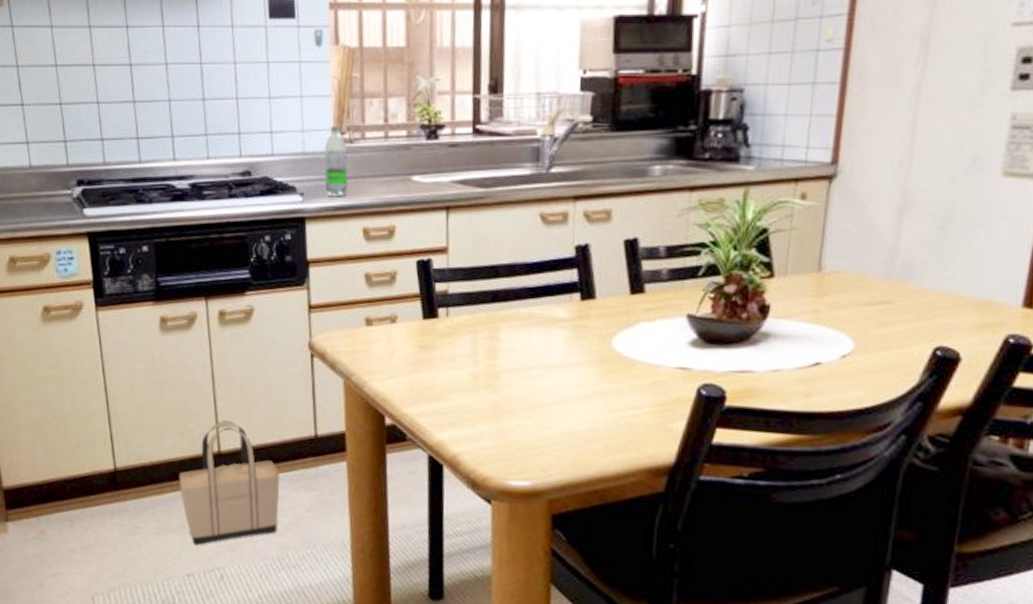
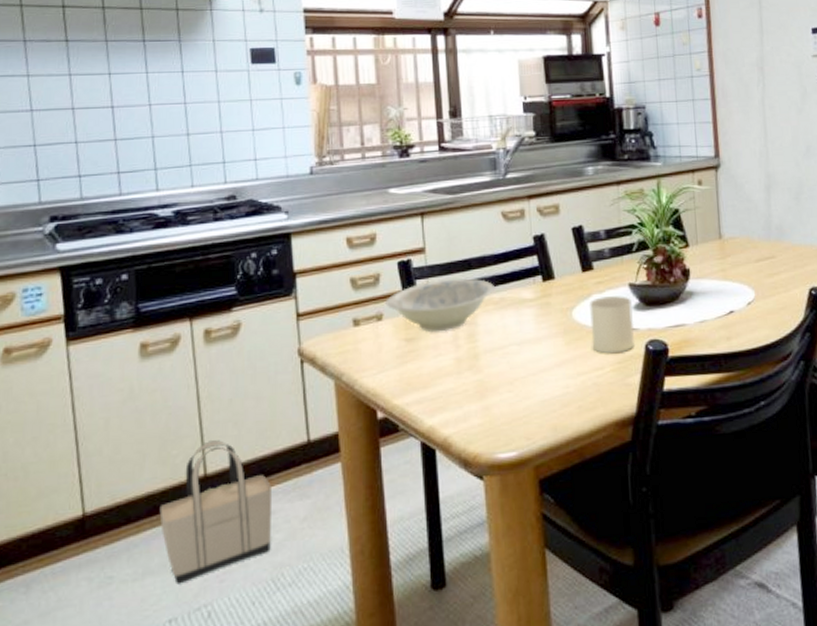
bottle: present [324,126,348,197] -> none [307,151,330,213]
bowl: none [401,285,523,343] -> present [385,278,495,333]
cup: none [631,326,688,394] -> present [588,296,635,354]

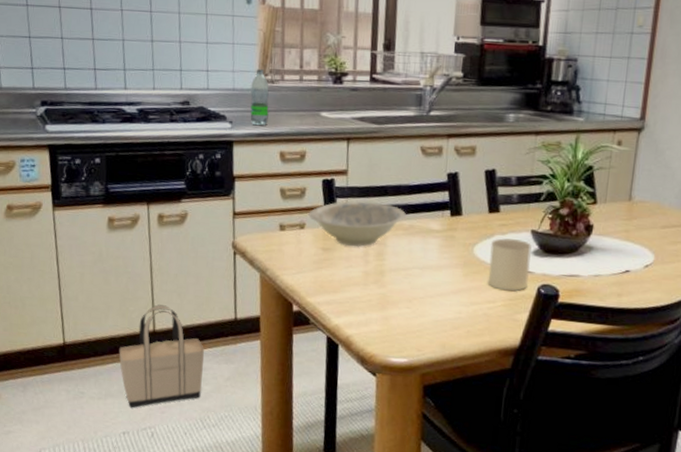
bottle: none [307,151,330,213] -> present [250,69,269,126]

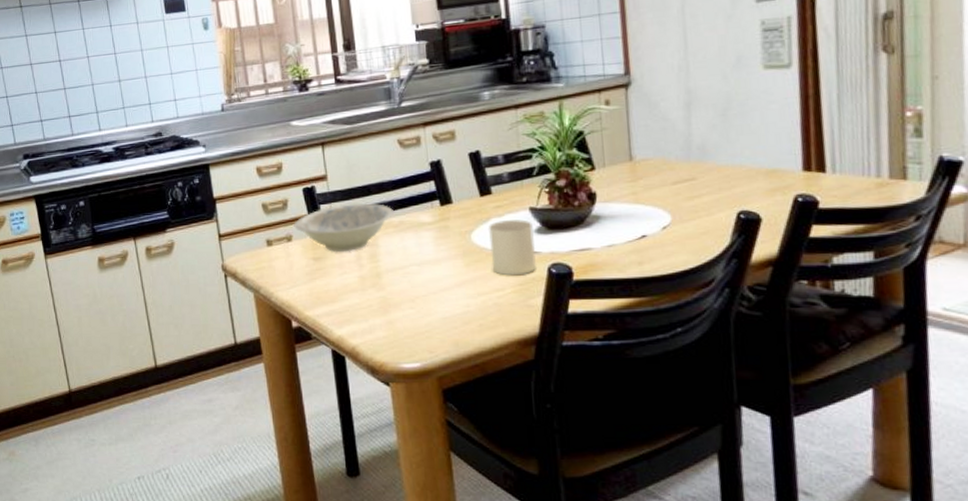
shopping bag: present [119,304,204,408] -> none [124,339,211,451]
bottle: present [250,69,269,126] -> none [219,90,240,146]

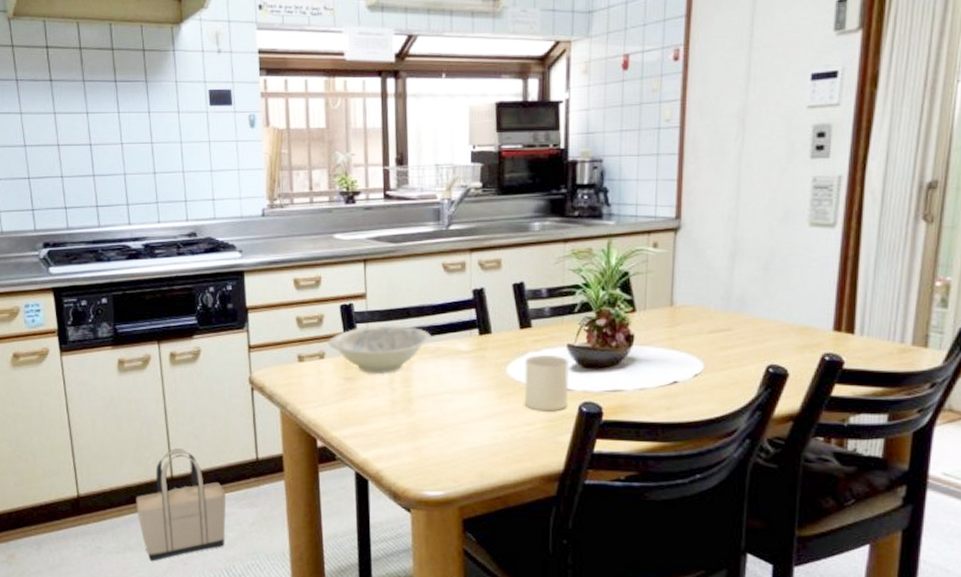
shopping bag: none [124,339,211,451] -> present [136,448,225,561]

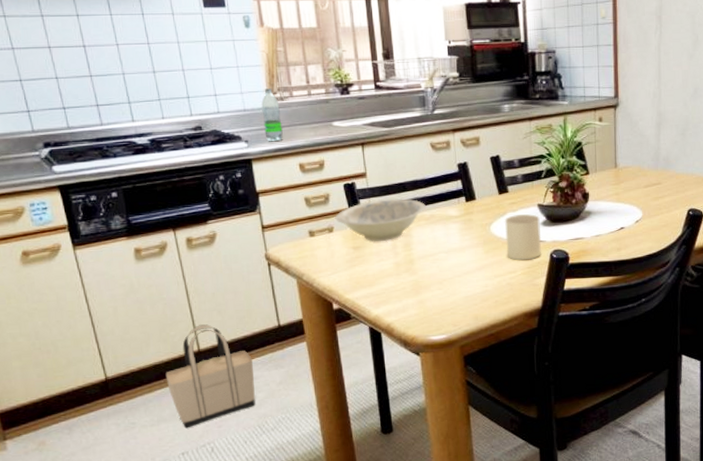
bottle: none [259,194,280,253] -> present [261,88,283,142]

